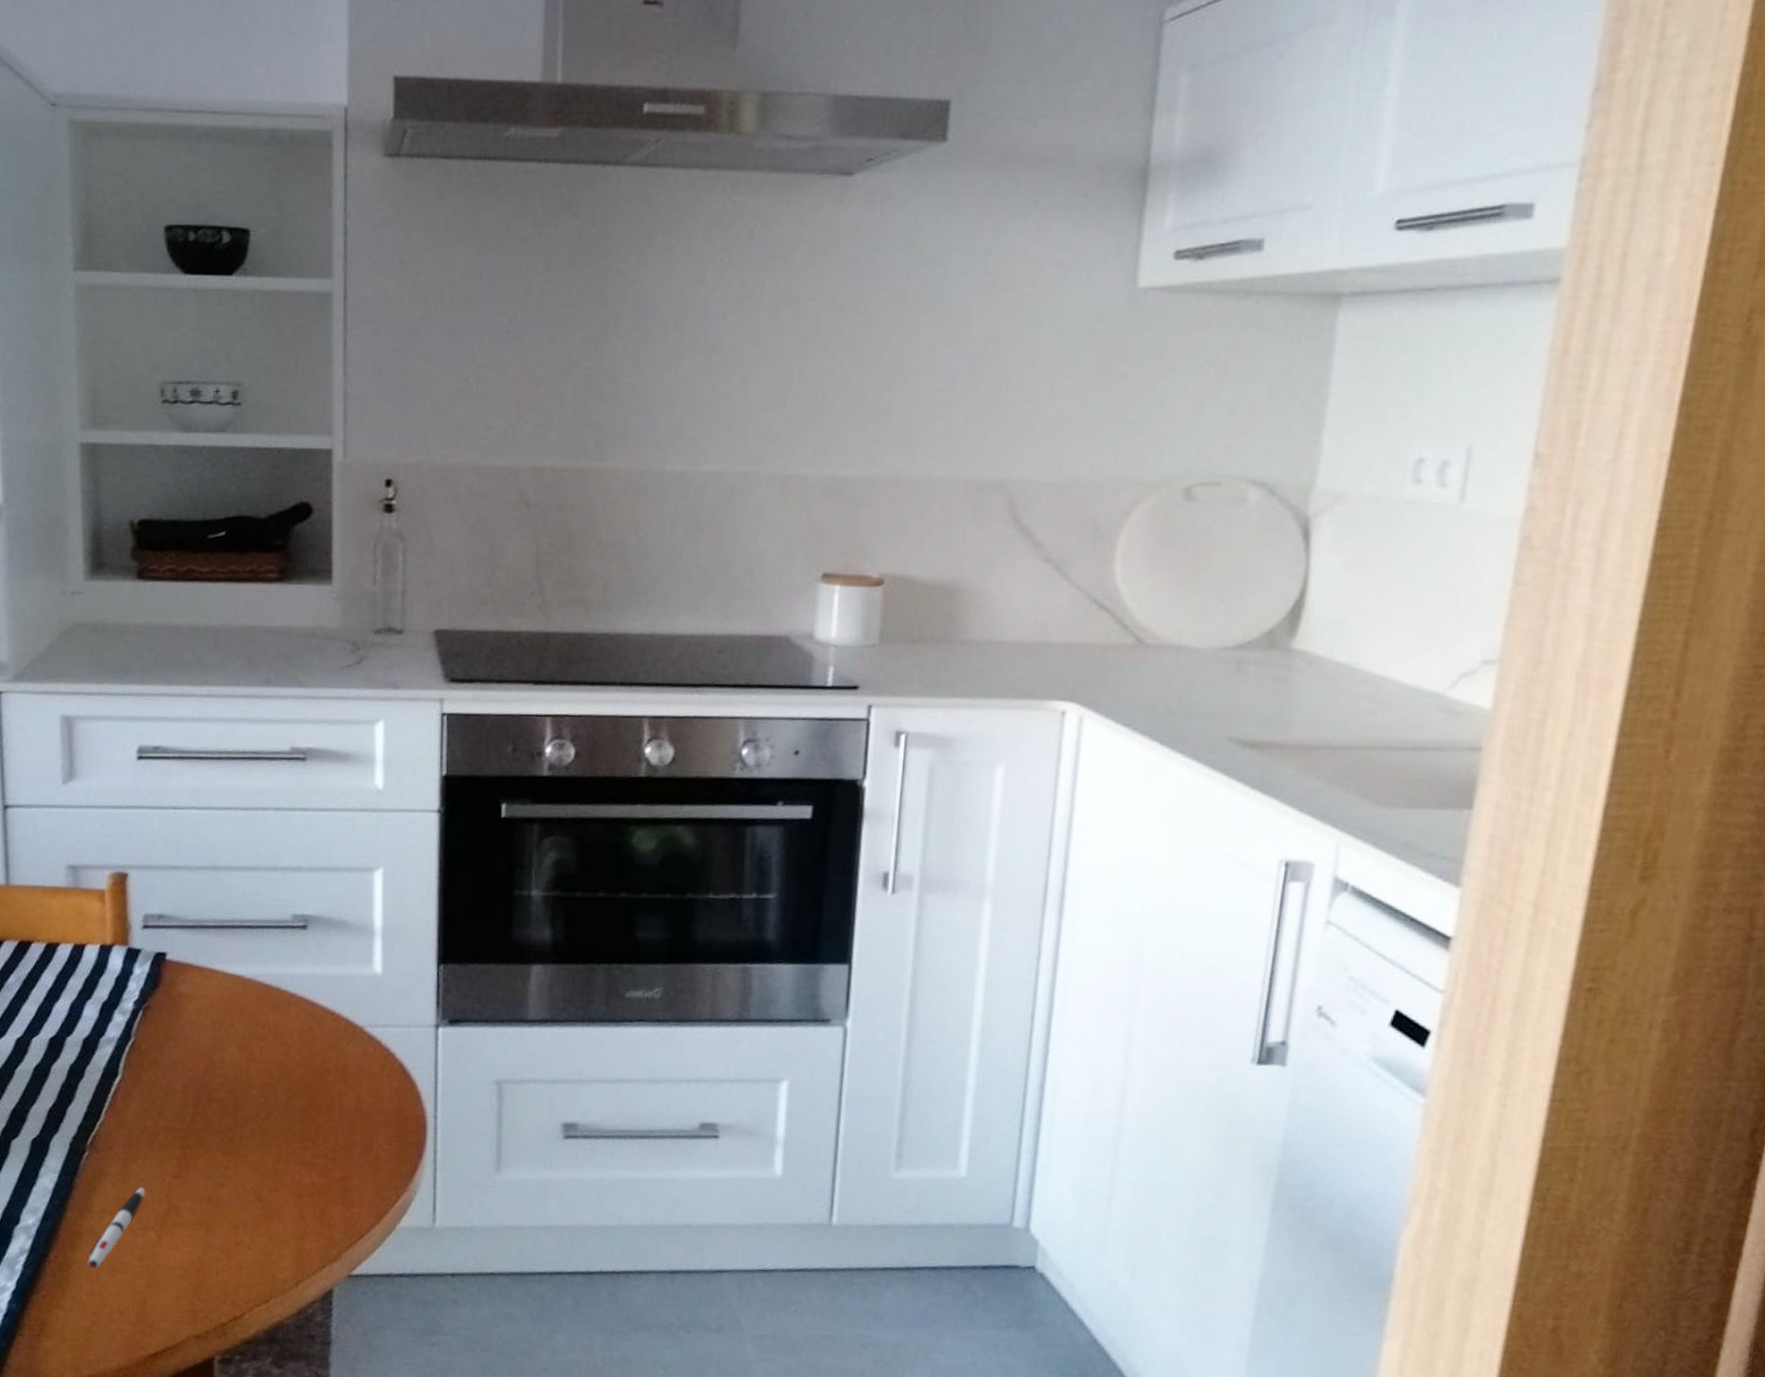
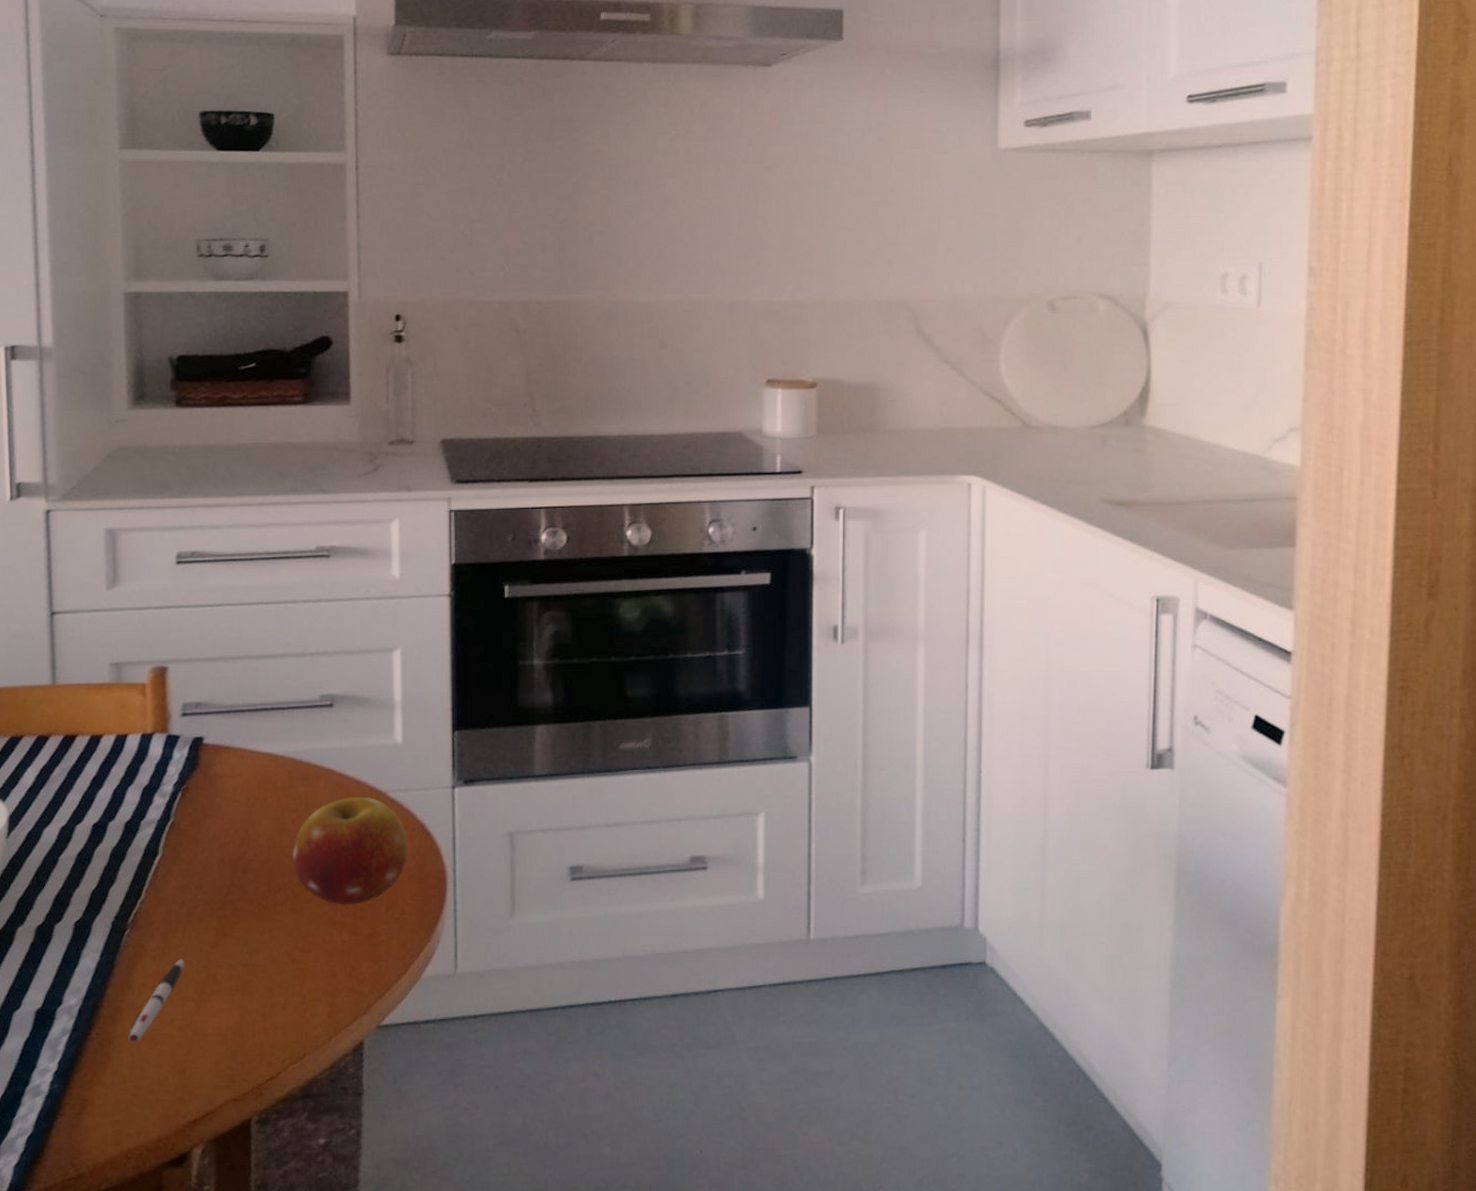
fruit: none [259,1028,386,1145] -> present [292,796,409,905]

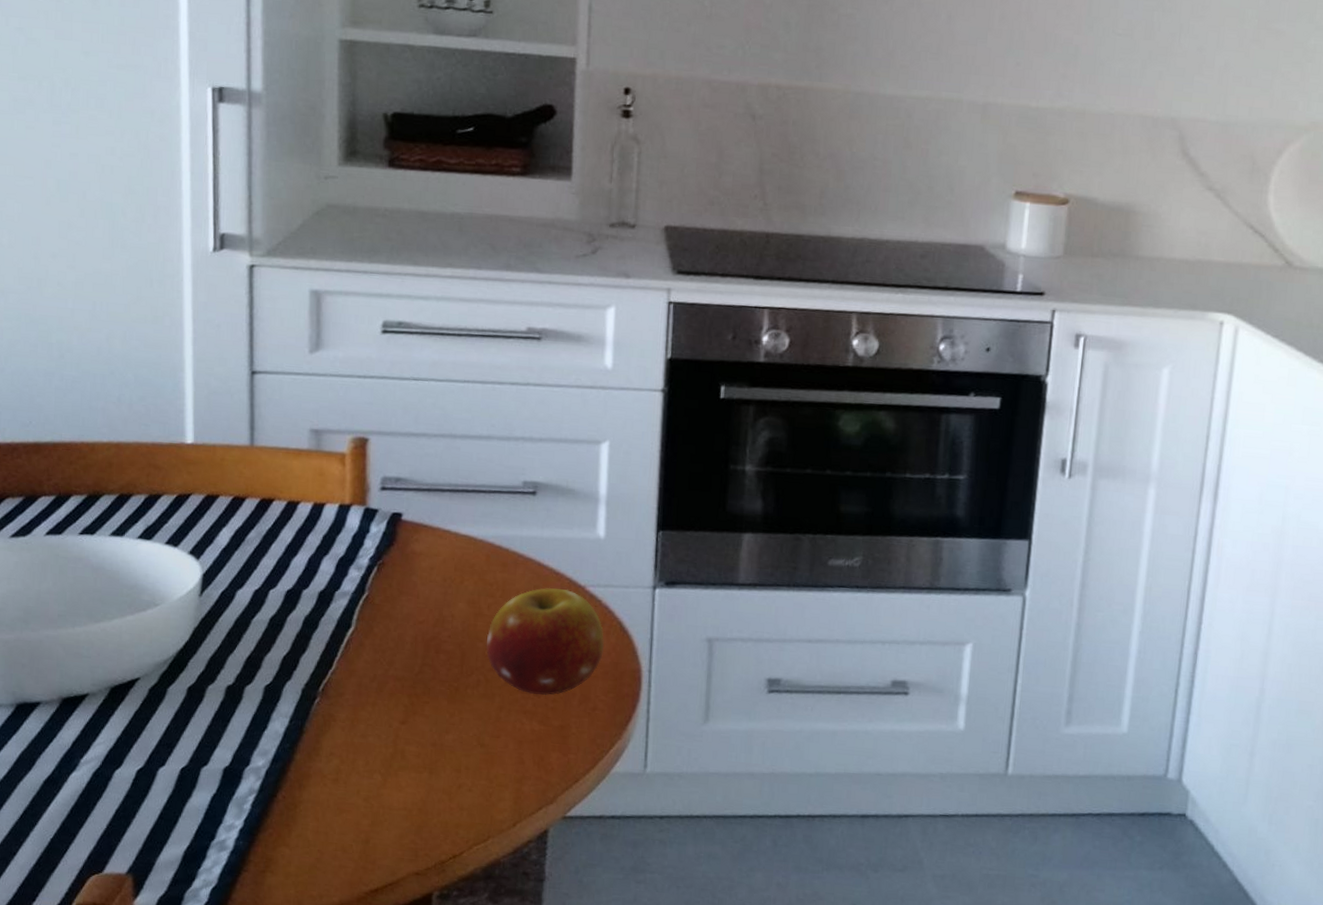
pen: present [128,959,184,1044] -> none [314,732,373,810]

